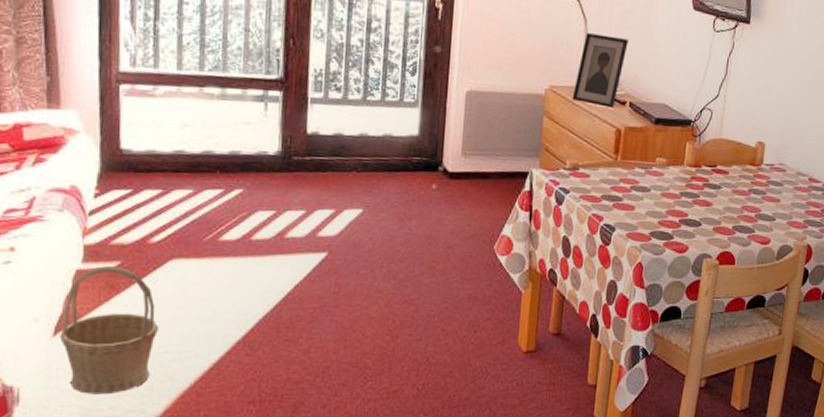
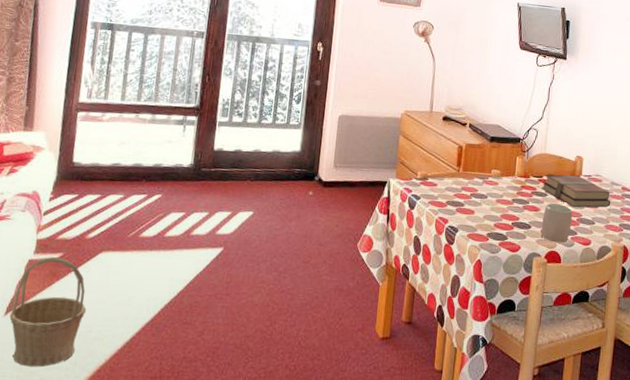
picture frame: present [572,33,629,108] -> none [422,69,468,129]
mug: none [712,196,751,243] -> present [540,203,573,243]
books: none [715,163,796,202] -> present [542,174,611,208]

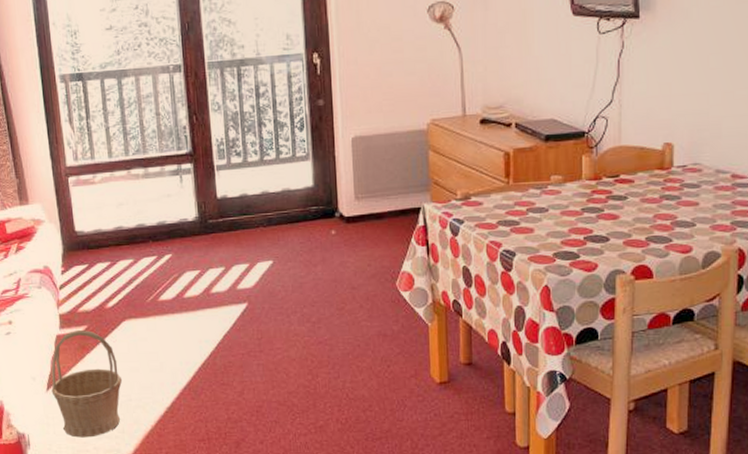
mug: present [540,203,573,243] -> none [623,206,664,255]
books: present [542,174,611,208] -> none [619,168,717,209]

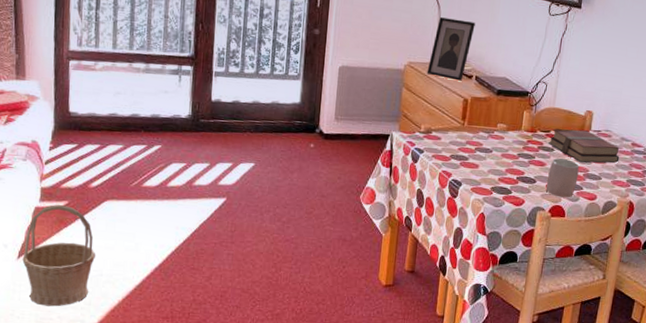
picture frame: none [455,59,506,132] -> present [426,17,475,81]
books: none [619,168,717,209] -> present [549,129,620,163]
mug: none [623,206,664,255] -> present [545,158,580,198]

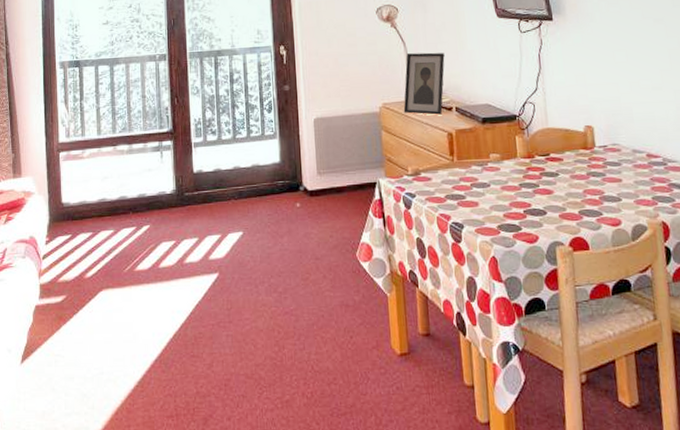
basket: present [22,205,96,307] -> none [25,300,96,414]
mug: present [545,158,580,198] -> none [558,182,595,228]
books: present [549,129,620,163] -> none [550,148,637,185]

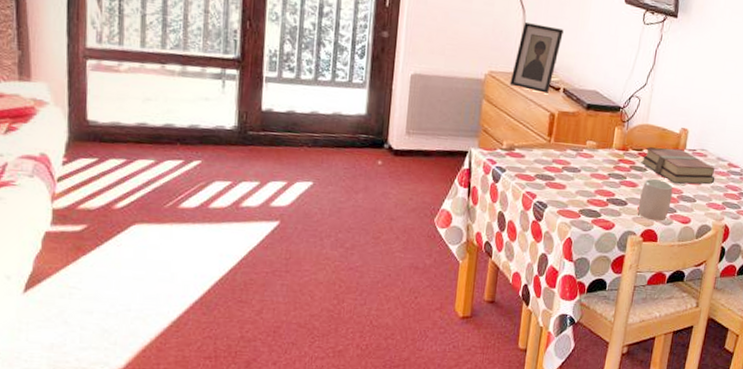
books: none [550,148,637,185] -> present [641,147,715,185]
mug: none [558,182,595,228] -> present [637,178,673,222]

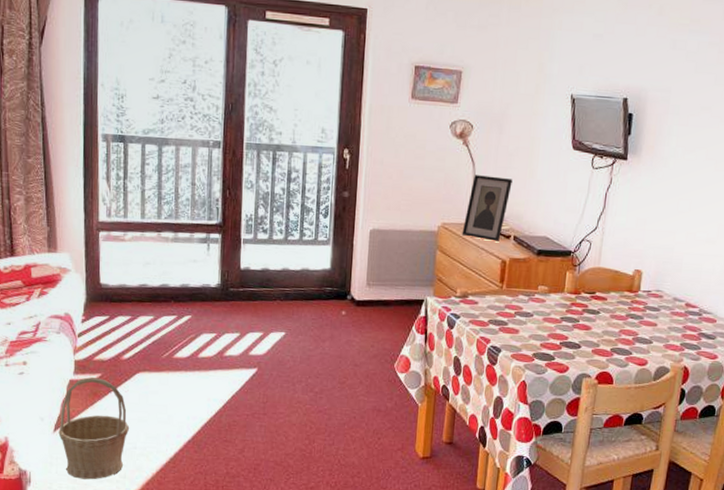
basket: none [30,229,123,348] -> present [58,377,130,480]
mug: present [637,178,673,222] -> none [591,321,628,364]
books: present [641,147,715,185] -> none [594,290,672,326]

